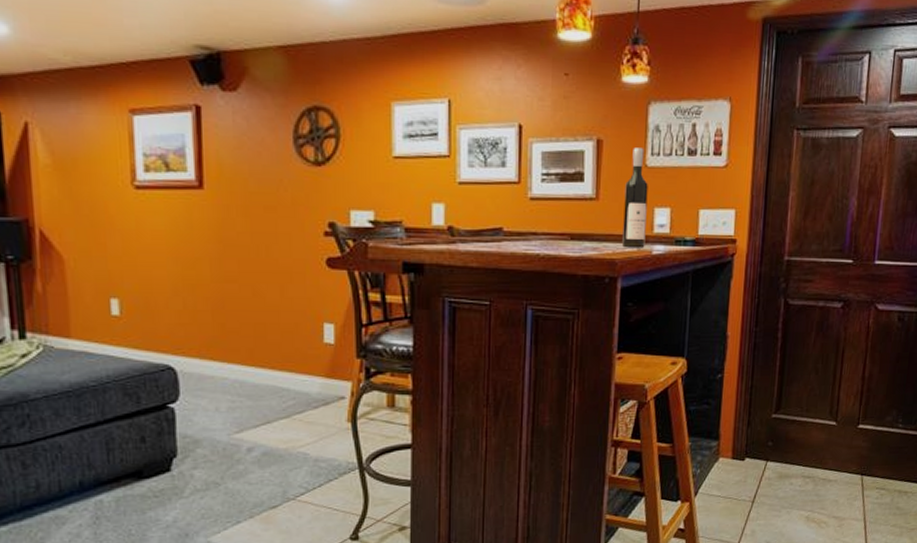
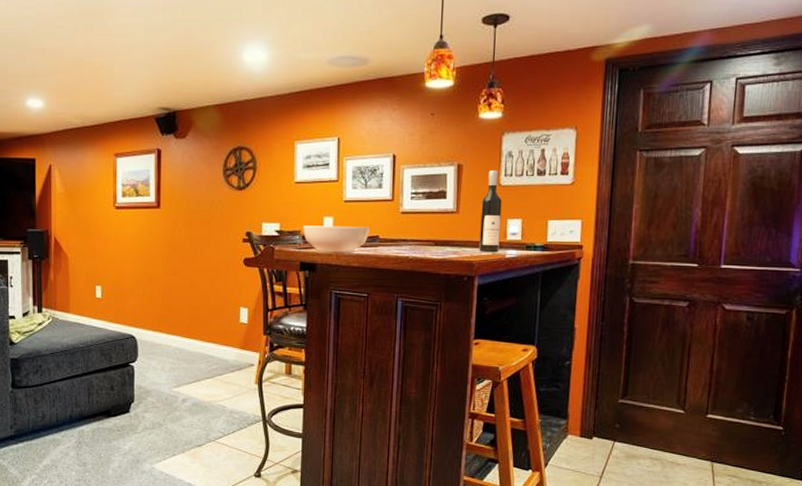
bowl: none [404,214,493,250] -> present [302,225,371,253]

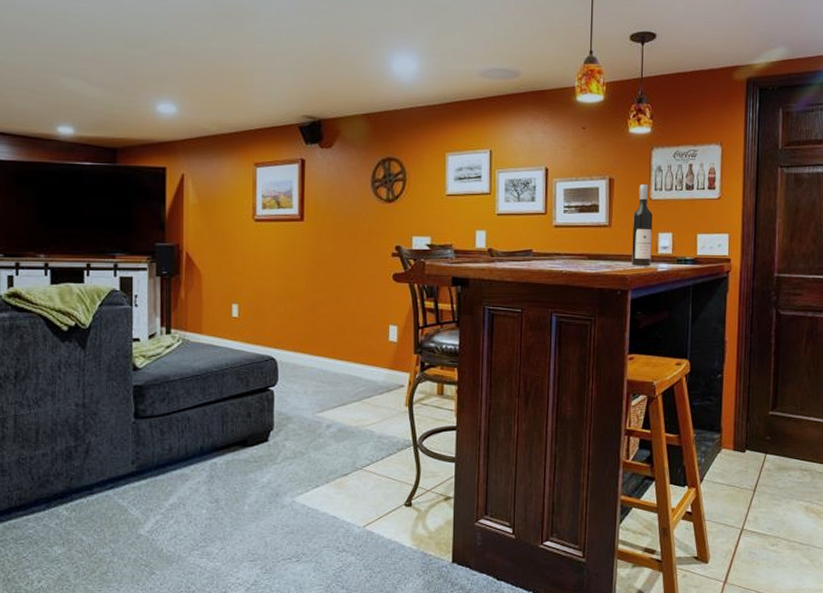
bowl: present [302,225,371,253] -> none [454,239,524,267]

